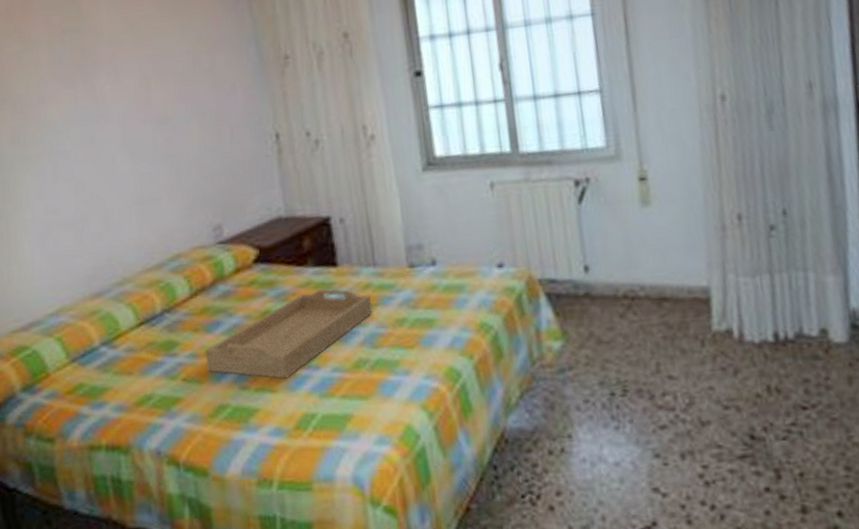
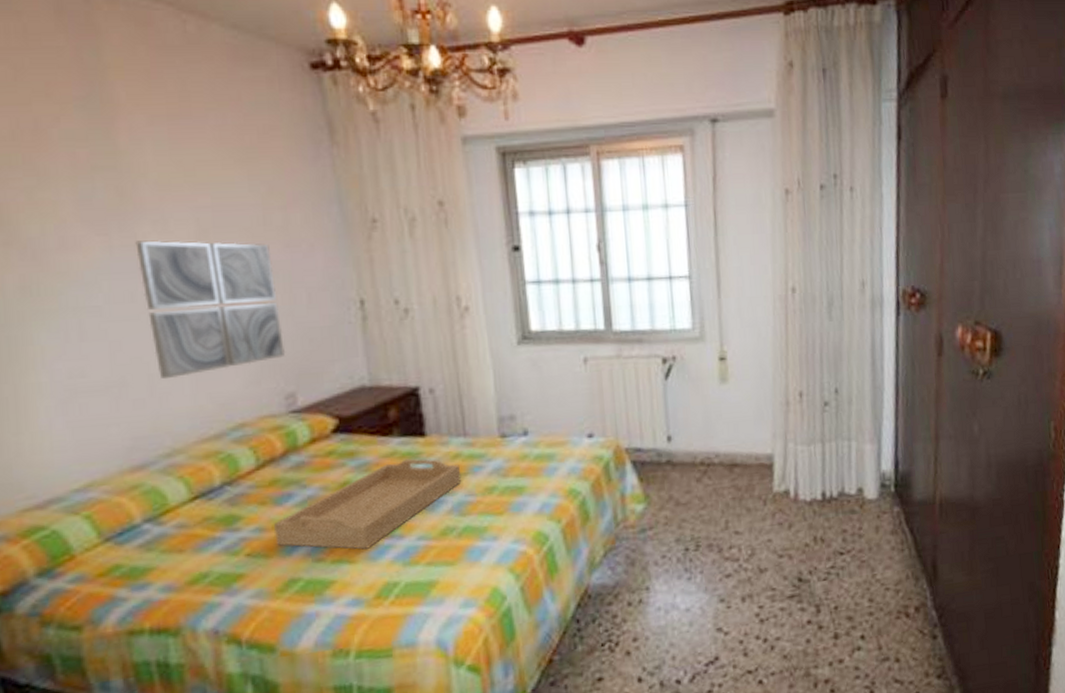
wall art: none [94,86,213,215] -> present [135,240,286,380]

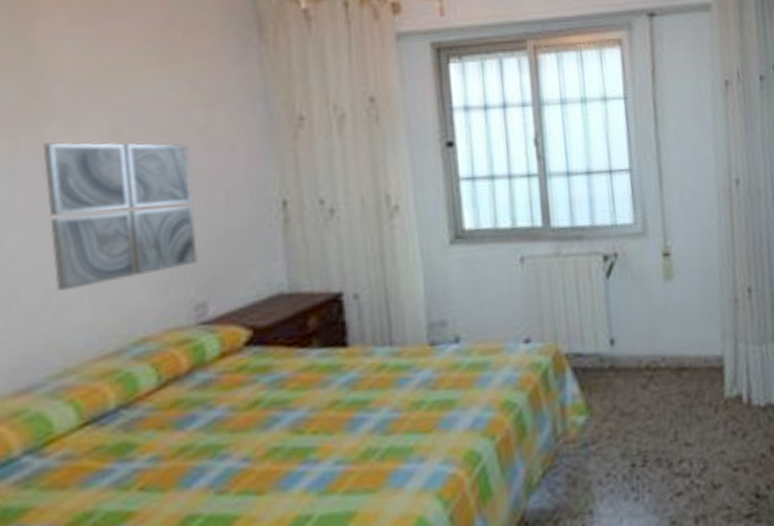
serving tray: present [274,458,462,550] -> none [173,371,387,478]

